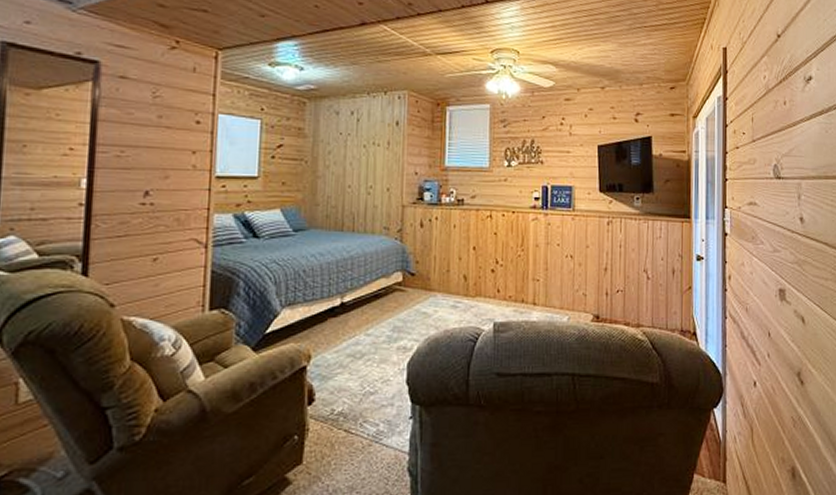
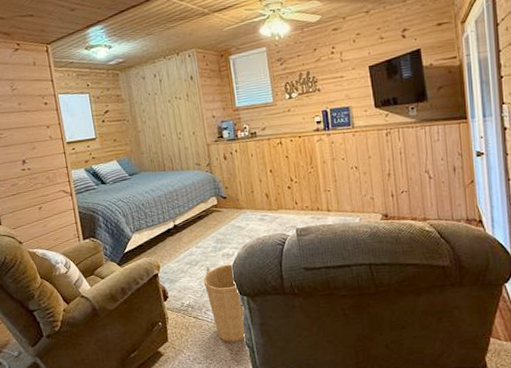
basket: none [366,361,412,468] -> present [203,264,246,342]

